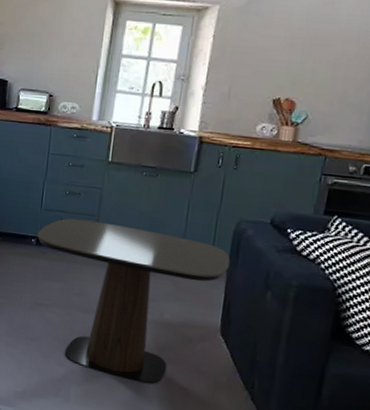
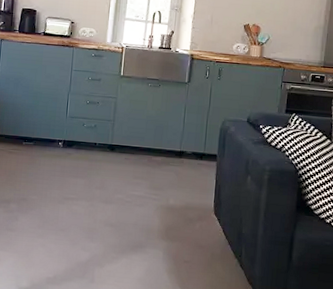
side table: present [36,218,231,384] -> none [63,123,219,260]

